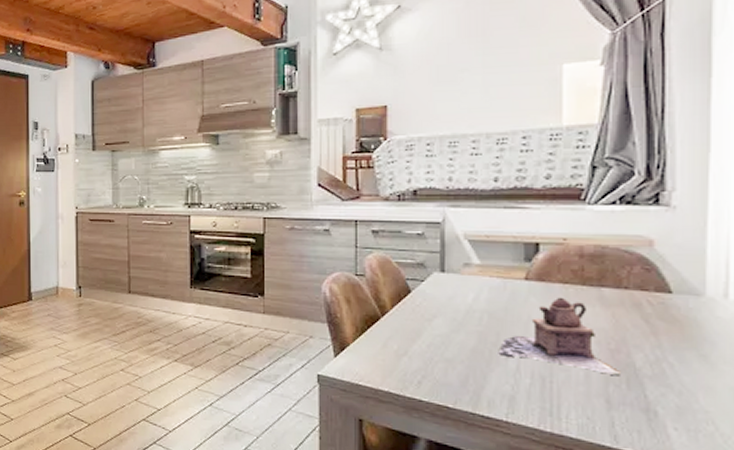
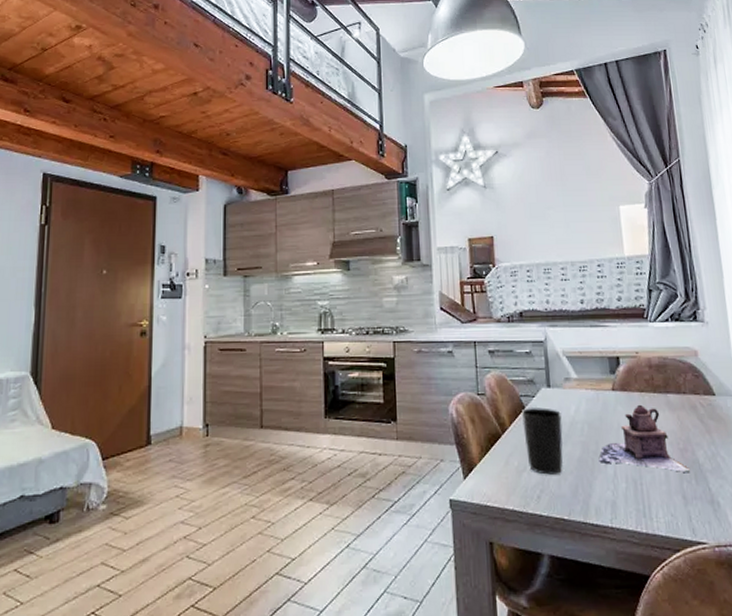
cup: none [407,292,455,362] -> present [522,407,564,475]

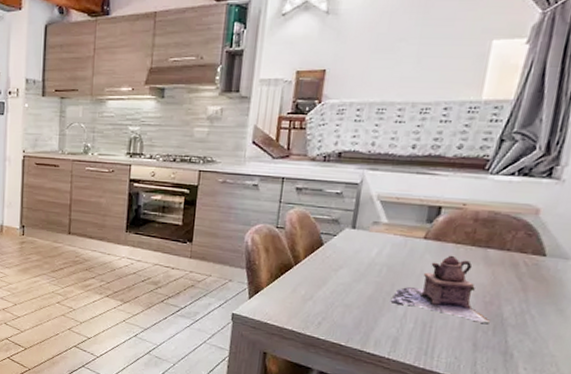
cup: present [522,407,564,475] -> none [316,245,361,307]

